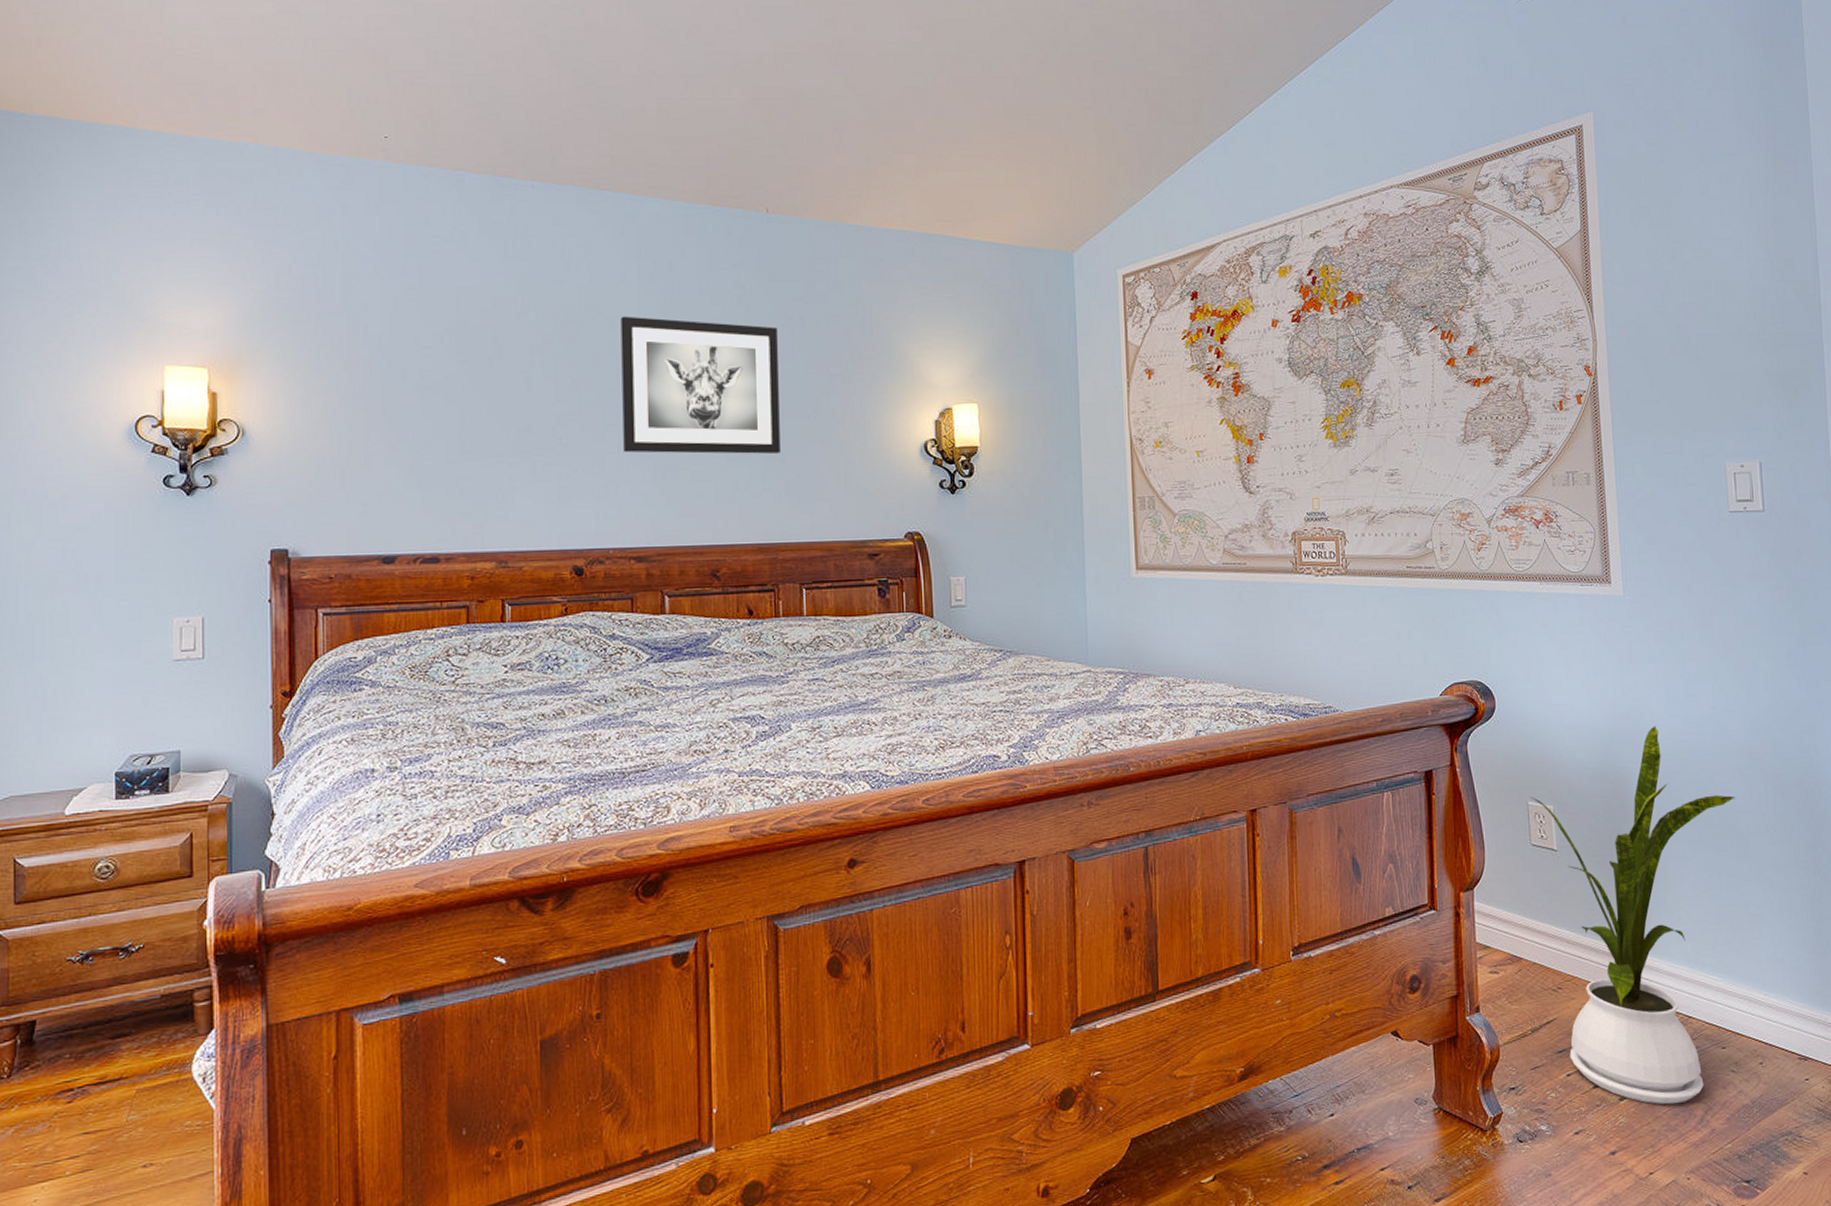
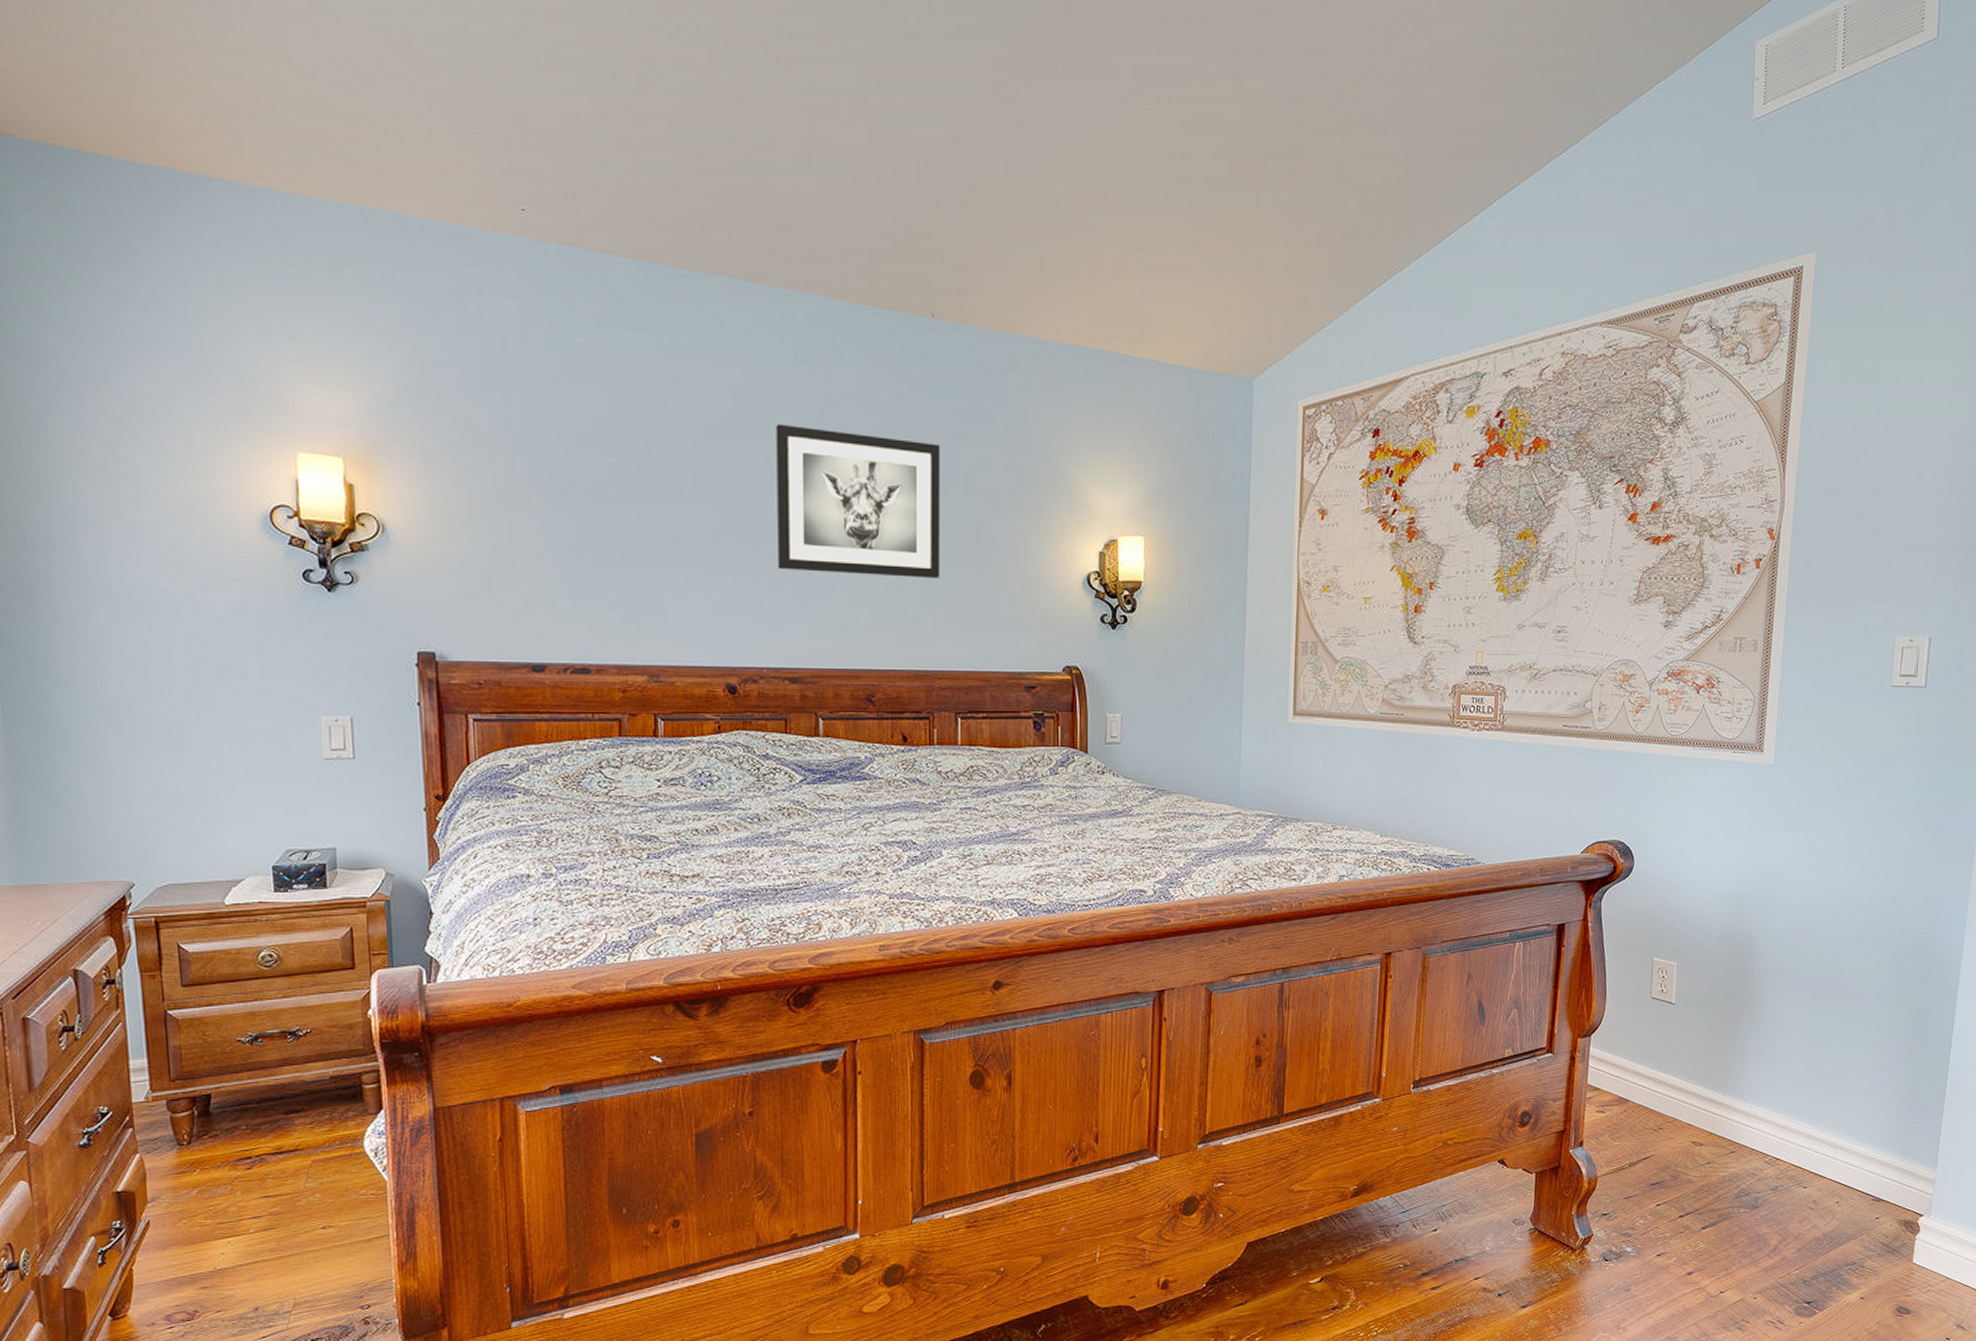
house plant: present [1530,726,1737,1105] -> none [1655,892,1854,1235]

